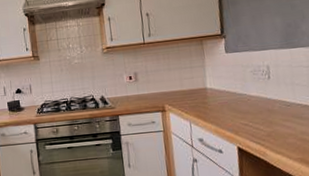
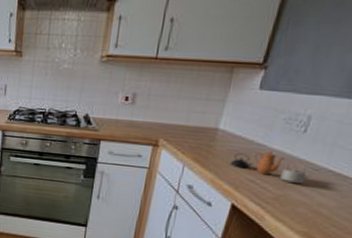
teapot: none [224,98,287,120] -> present [230,151,311,184]

